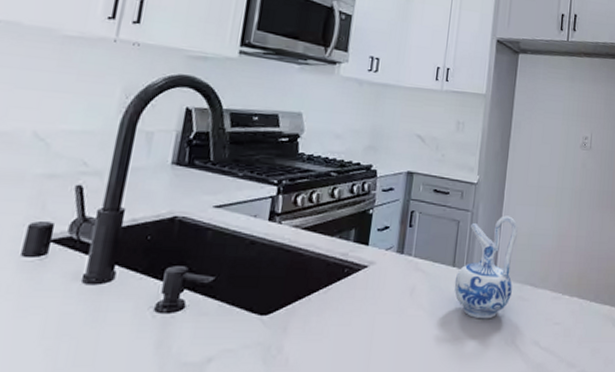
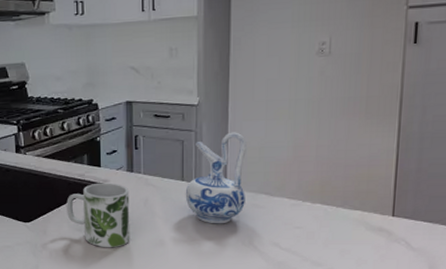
mug: none [318,265,396,351] -> present [66,183,130,248]

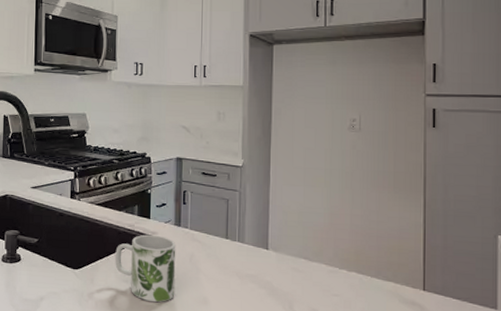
ceramic pitcher: present [185,132,246,224] -> none [229,195,286,286]

